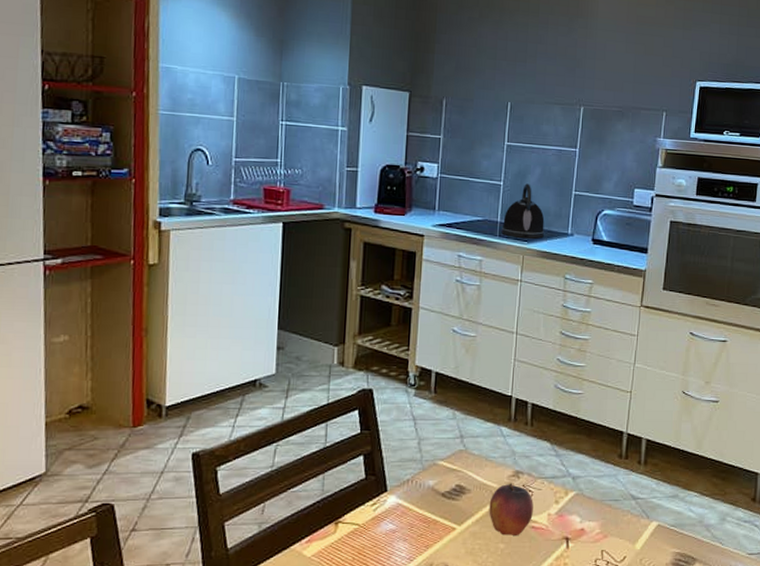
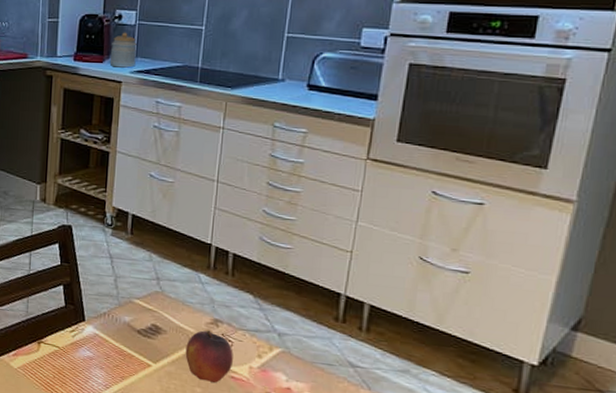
jar: none [411,184,439,221] -> present [109,32,137,68]
kettle: present [501,183,545,239] -> none [202,27,252,85]

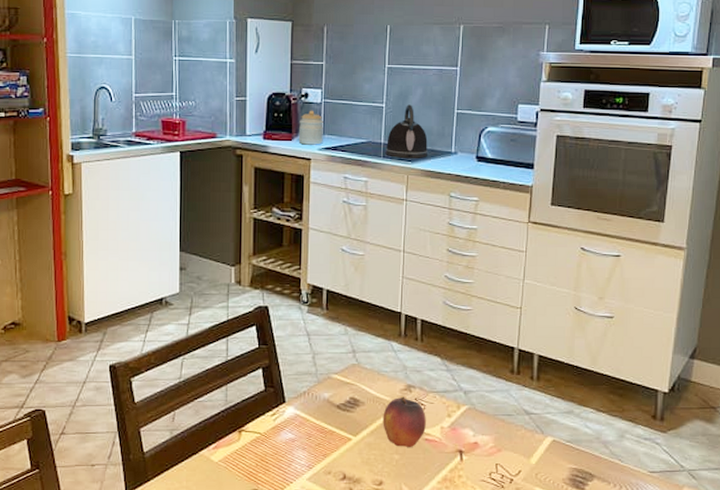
kettle: none [202,27,252,85] -> present [385,104,429,158]

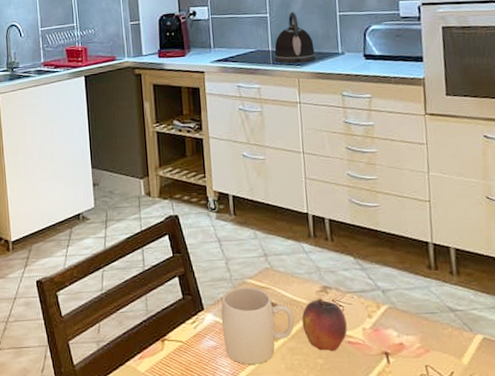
jar: present [298,110,323,145] -> none [189,26,214,59]
mug: none [302,382,375,458] -> present [221,287,295,365]

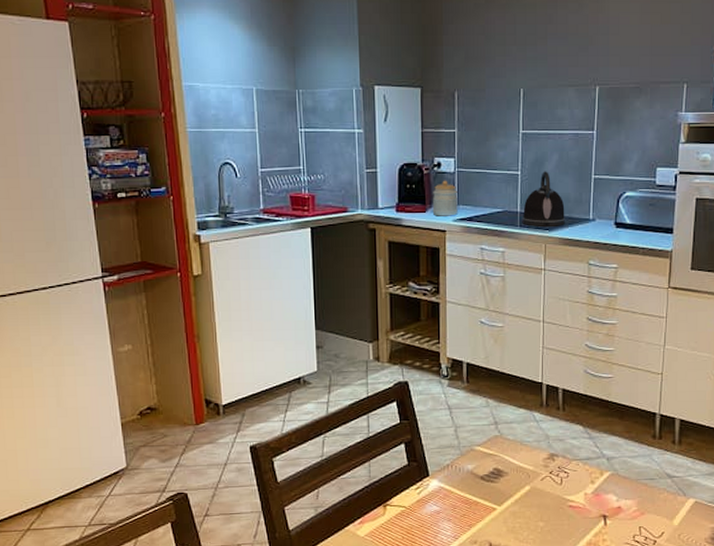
jar: none [189,26,214,59] -> present [432,180,458,216]
mug: present [221,287,295,365] -> none [446,454,519,528]
fruit: present [301,298,347,351] -> none [527,465,570,514]

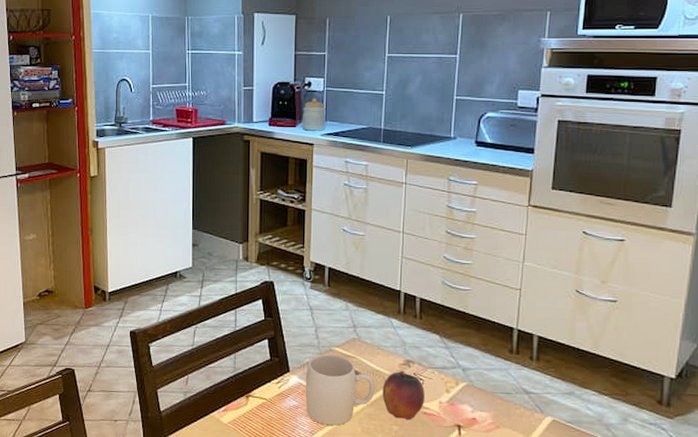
mug: none [446,454,519,528] -> present [305,354,375,426]
kettle: present [522,171,566,227] -> none [385,91,428,143]
fruit: none [527,465,570,514] -> present [382,371,425,419]

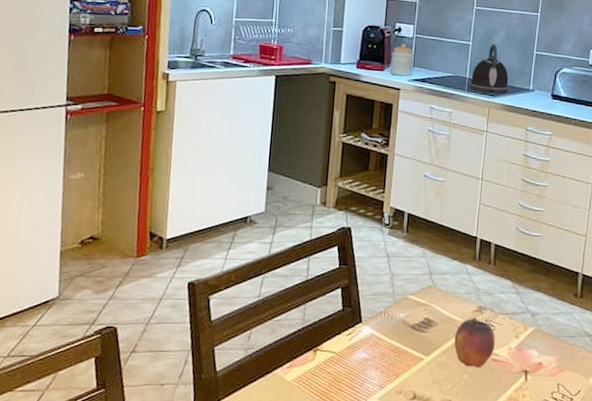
mug: present [305,354,375,426] -> none [376,302,448,377]
kettle: none [385,91,428,143] -> present [469,44,509,94]

